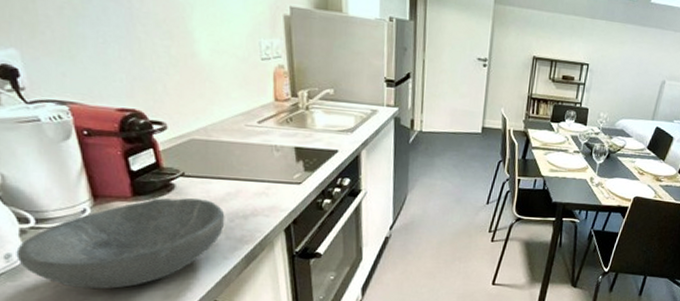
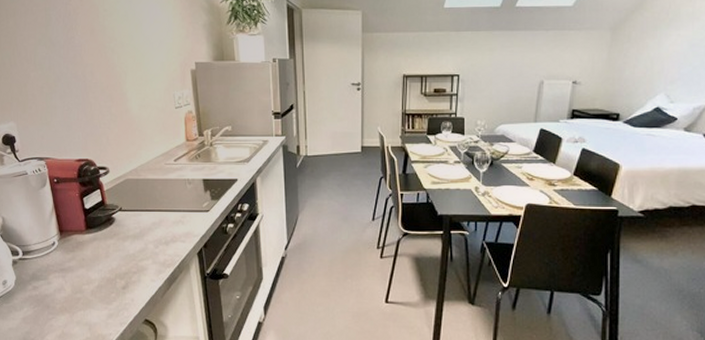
bowl: present [16,198,225,290] -> none [10,229,152,310]

